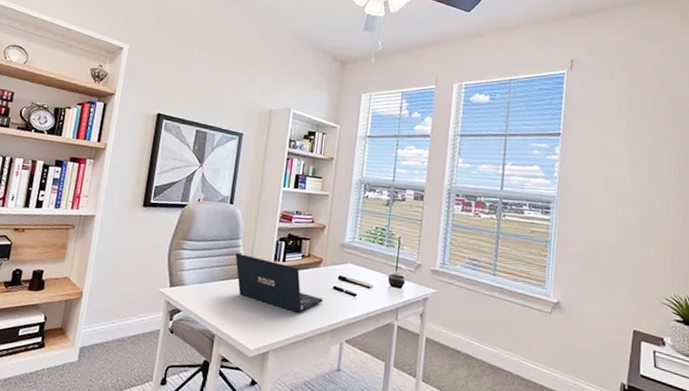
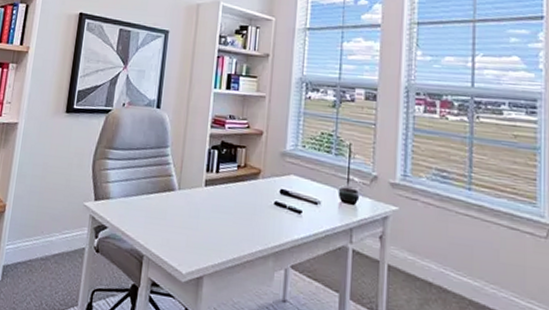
laptop: present [235,253,323,313] -> none [163,163,263,233]

